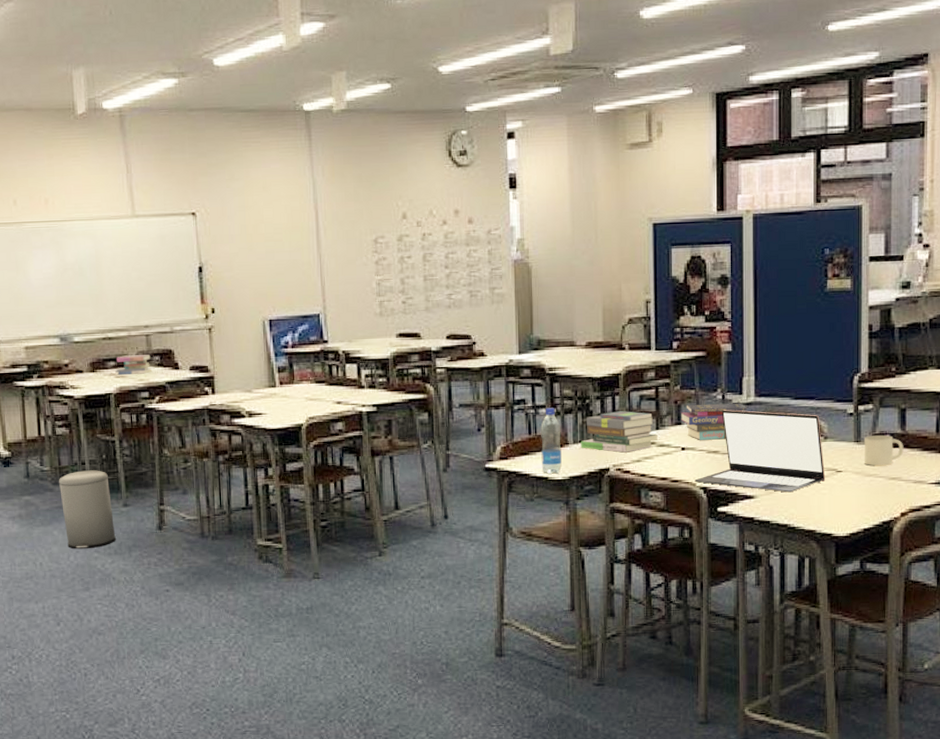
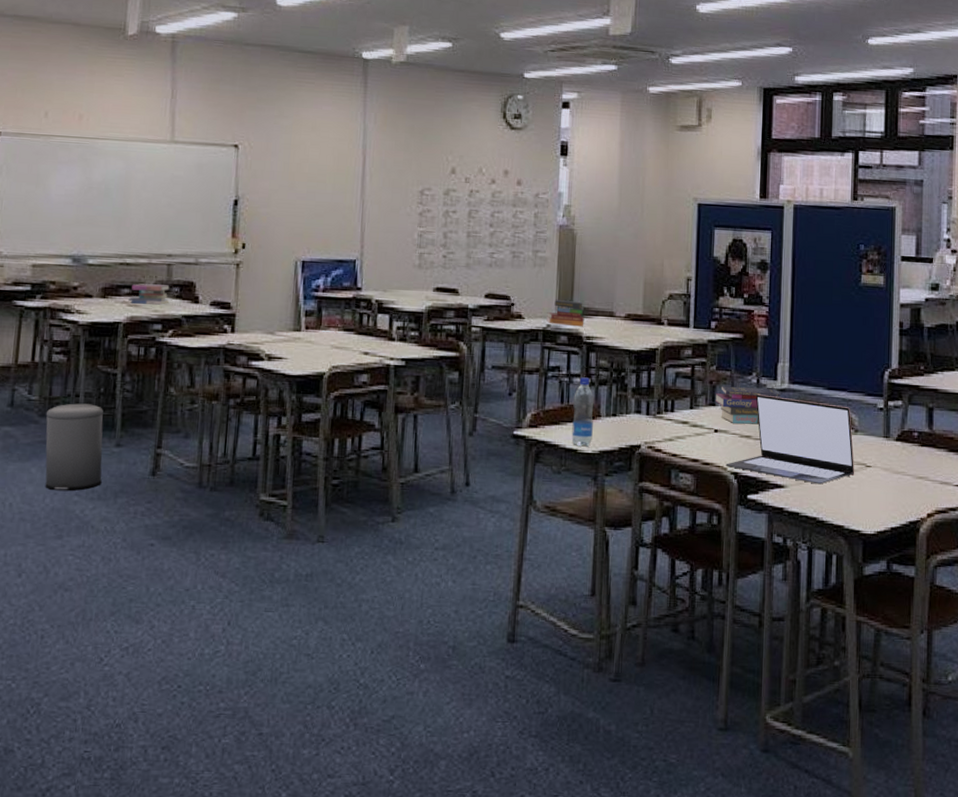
books: none [508,333,546,360] -> present [546,299,585,327]
books: present [580,411,658,453] -> none [613,386,691,430]
mug: present [864,435,904,466] -> none [892,432,931,464]

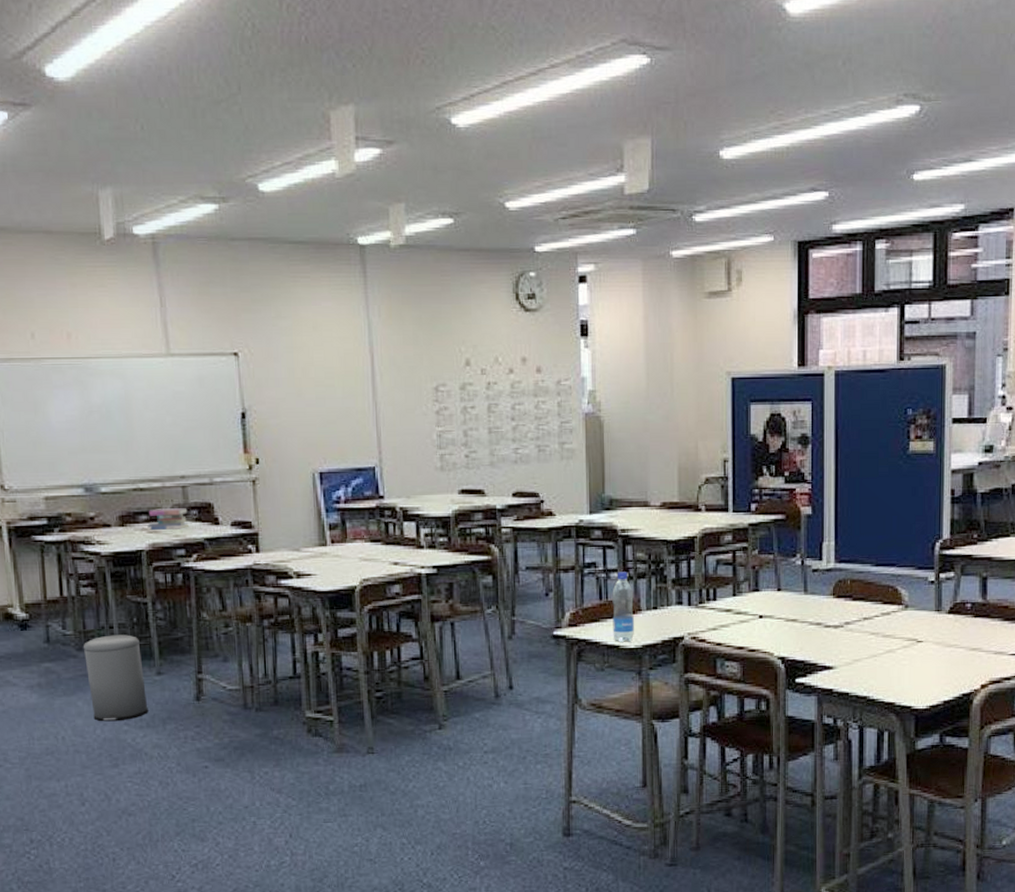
books: present [546,299,585,327] -> none [578,492,618,520]
books: present [716,386,781,424] -> none [759,569,827,608]
laptop: present [726,394,855,485] -> none [772,576,906,663]

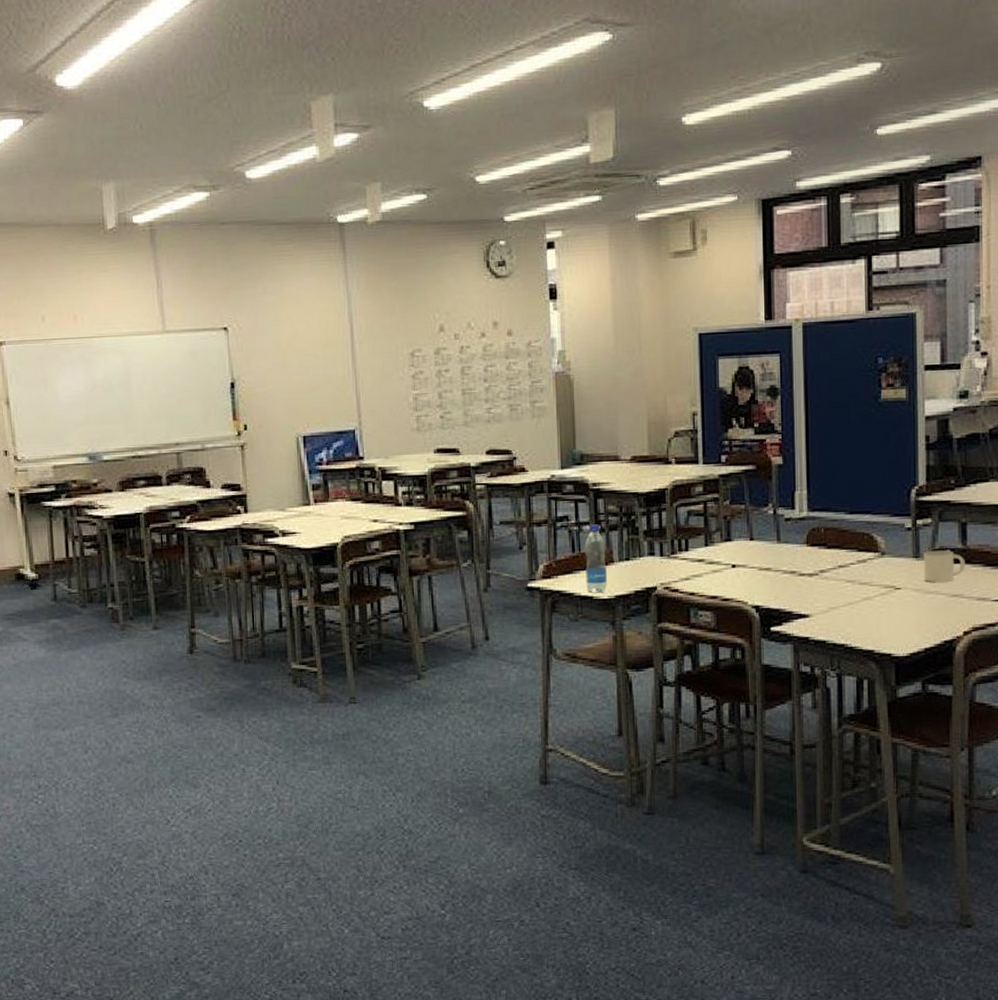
pedal bin: present [83,634,148,722] -> none [86,592,146,674]
books: present [147,508,188,530] -> none [145,473,182,494]
mug: none [944,604,985,637] -> present [923,550,965,583]

